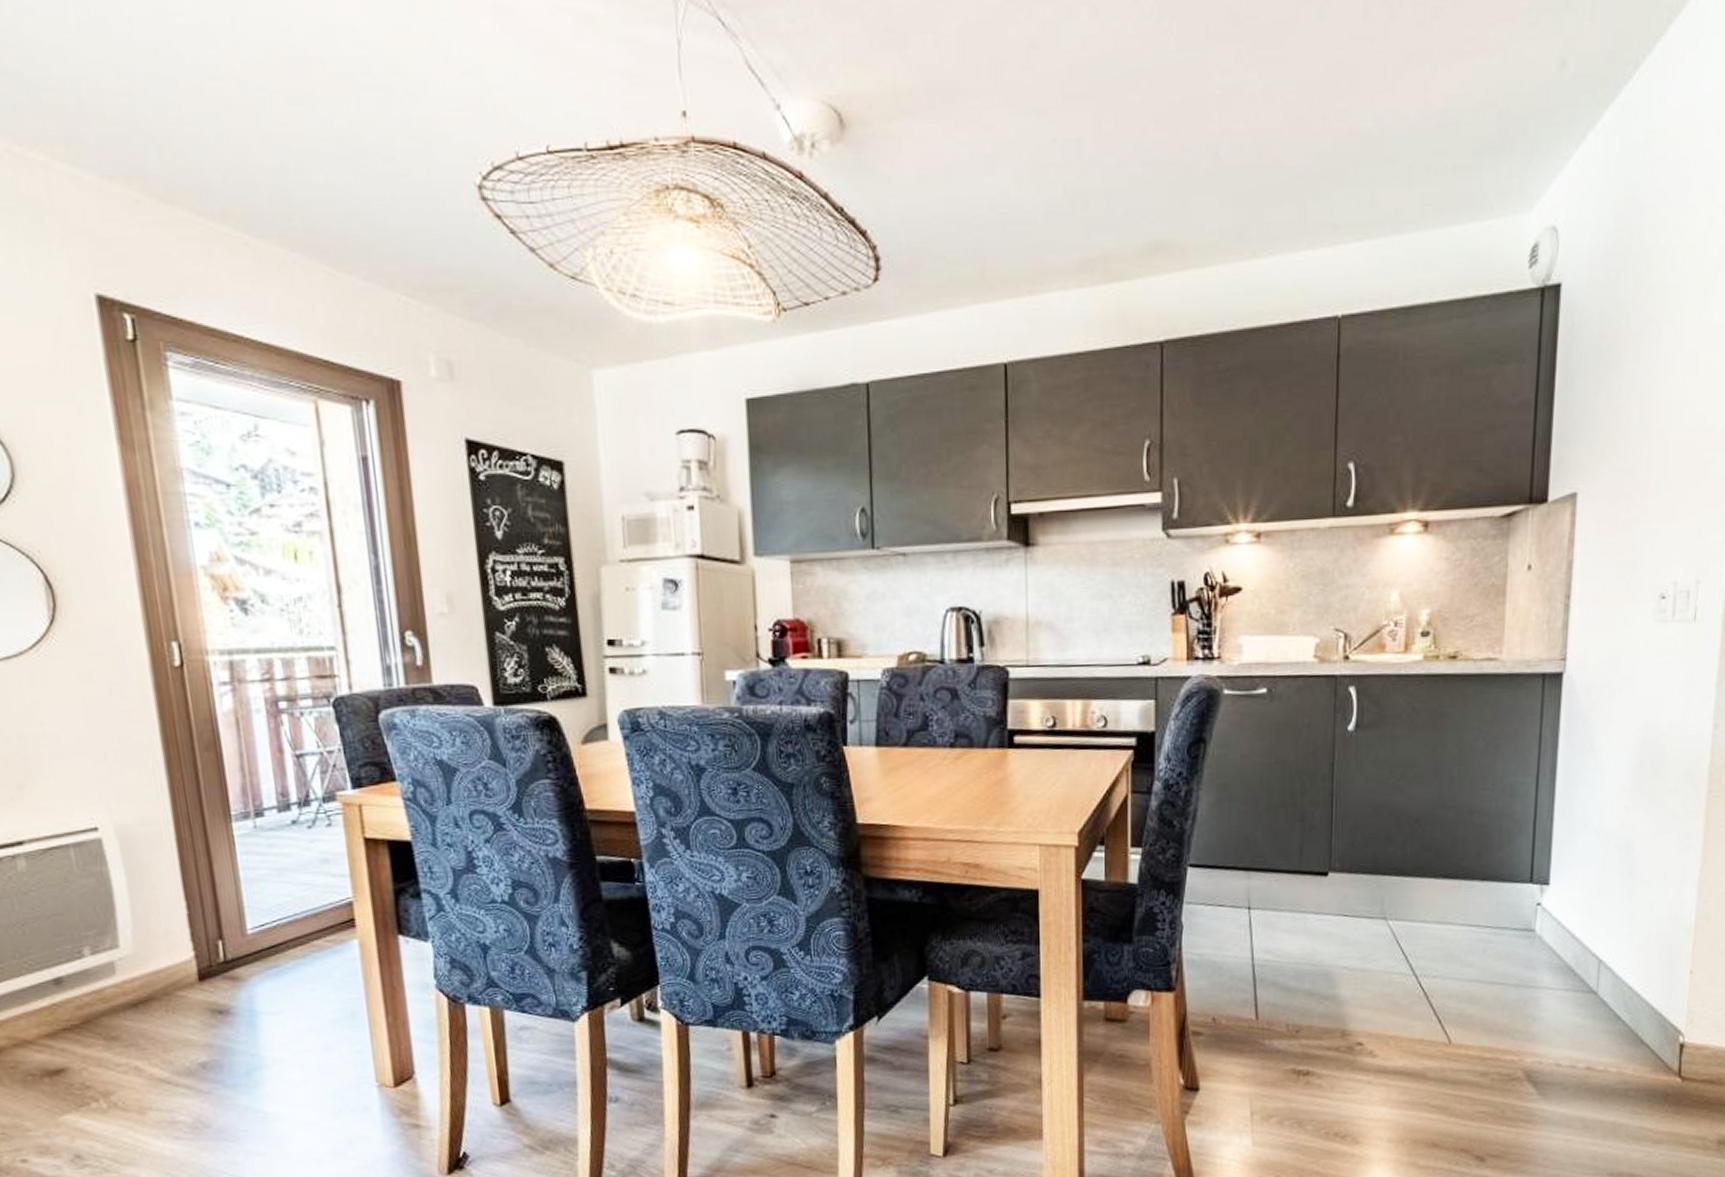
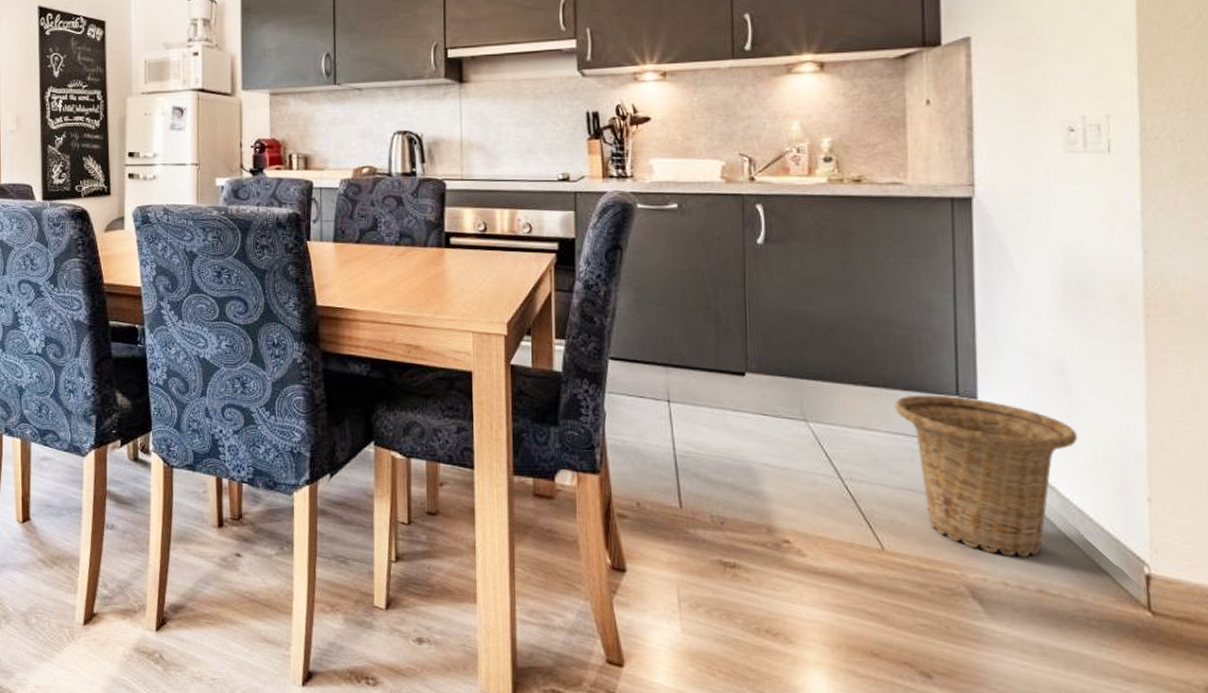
basket: none [1471,883,1636,1038] -> present [894,395,1077,557]

